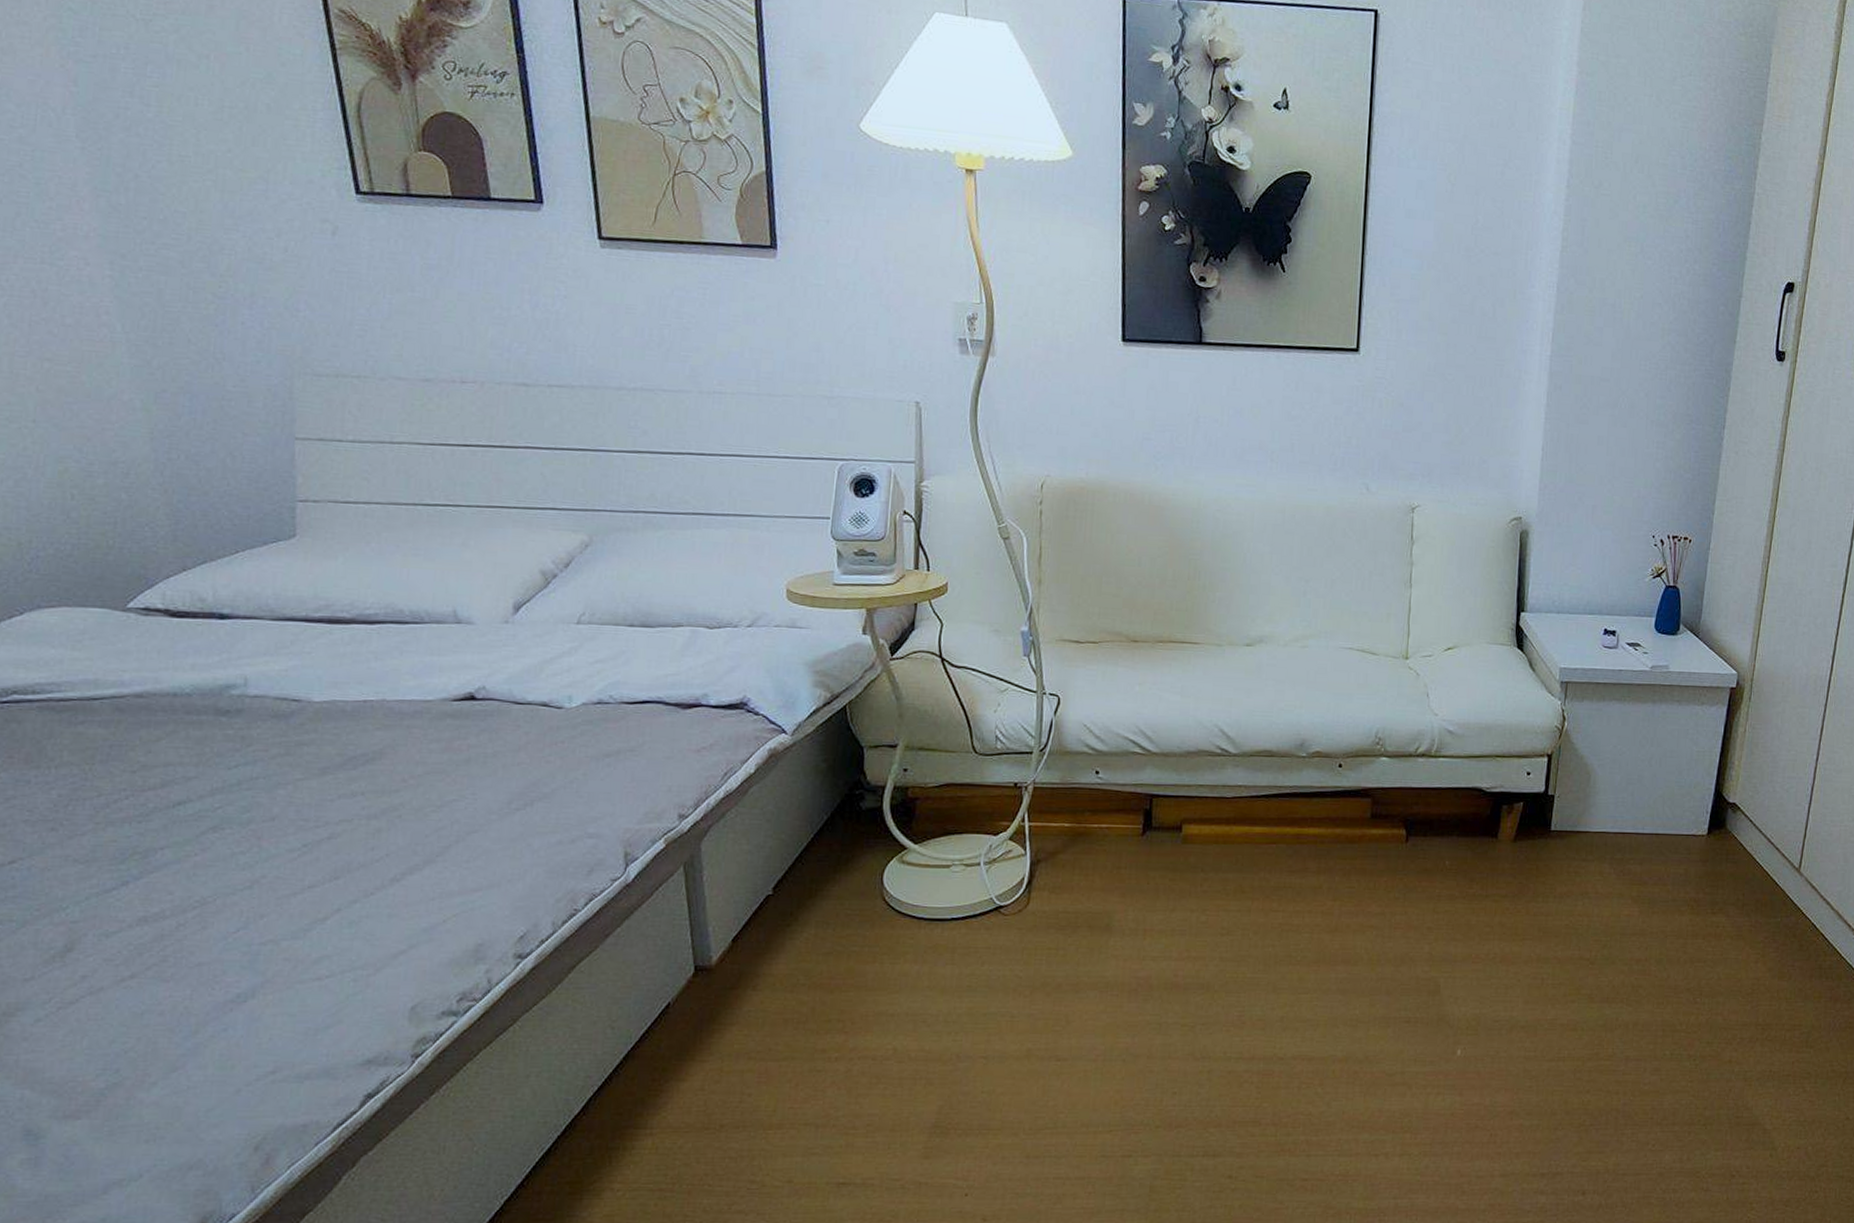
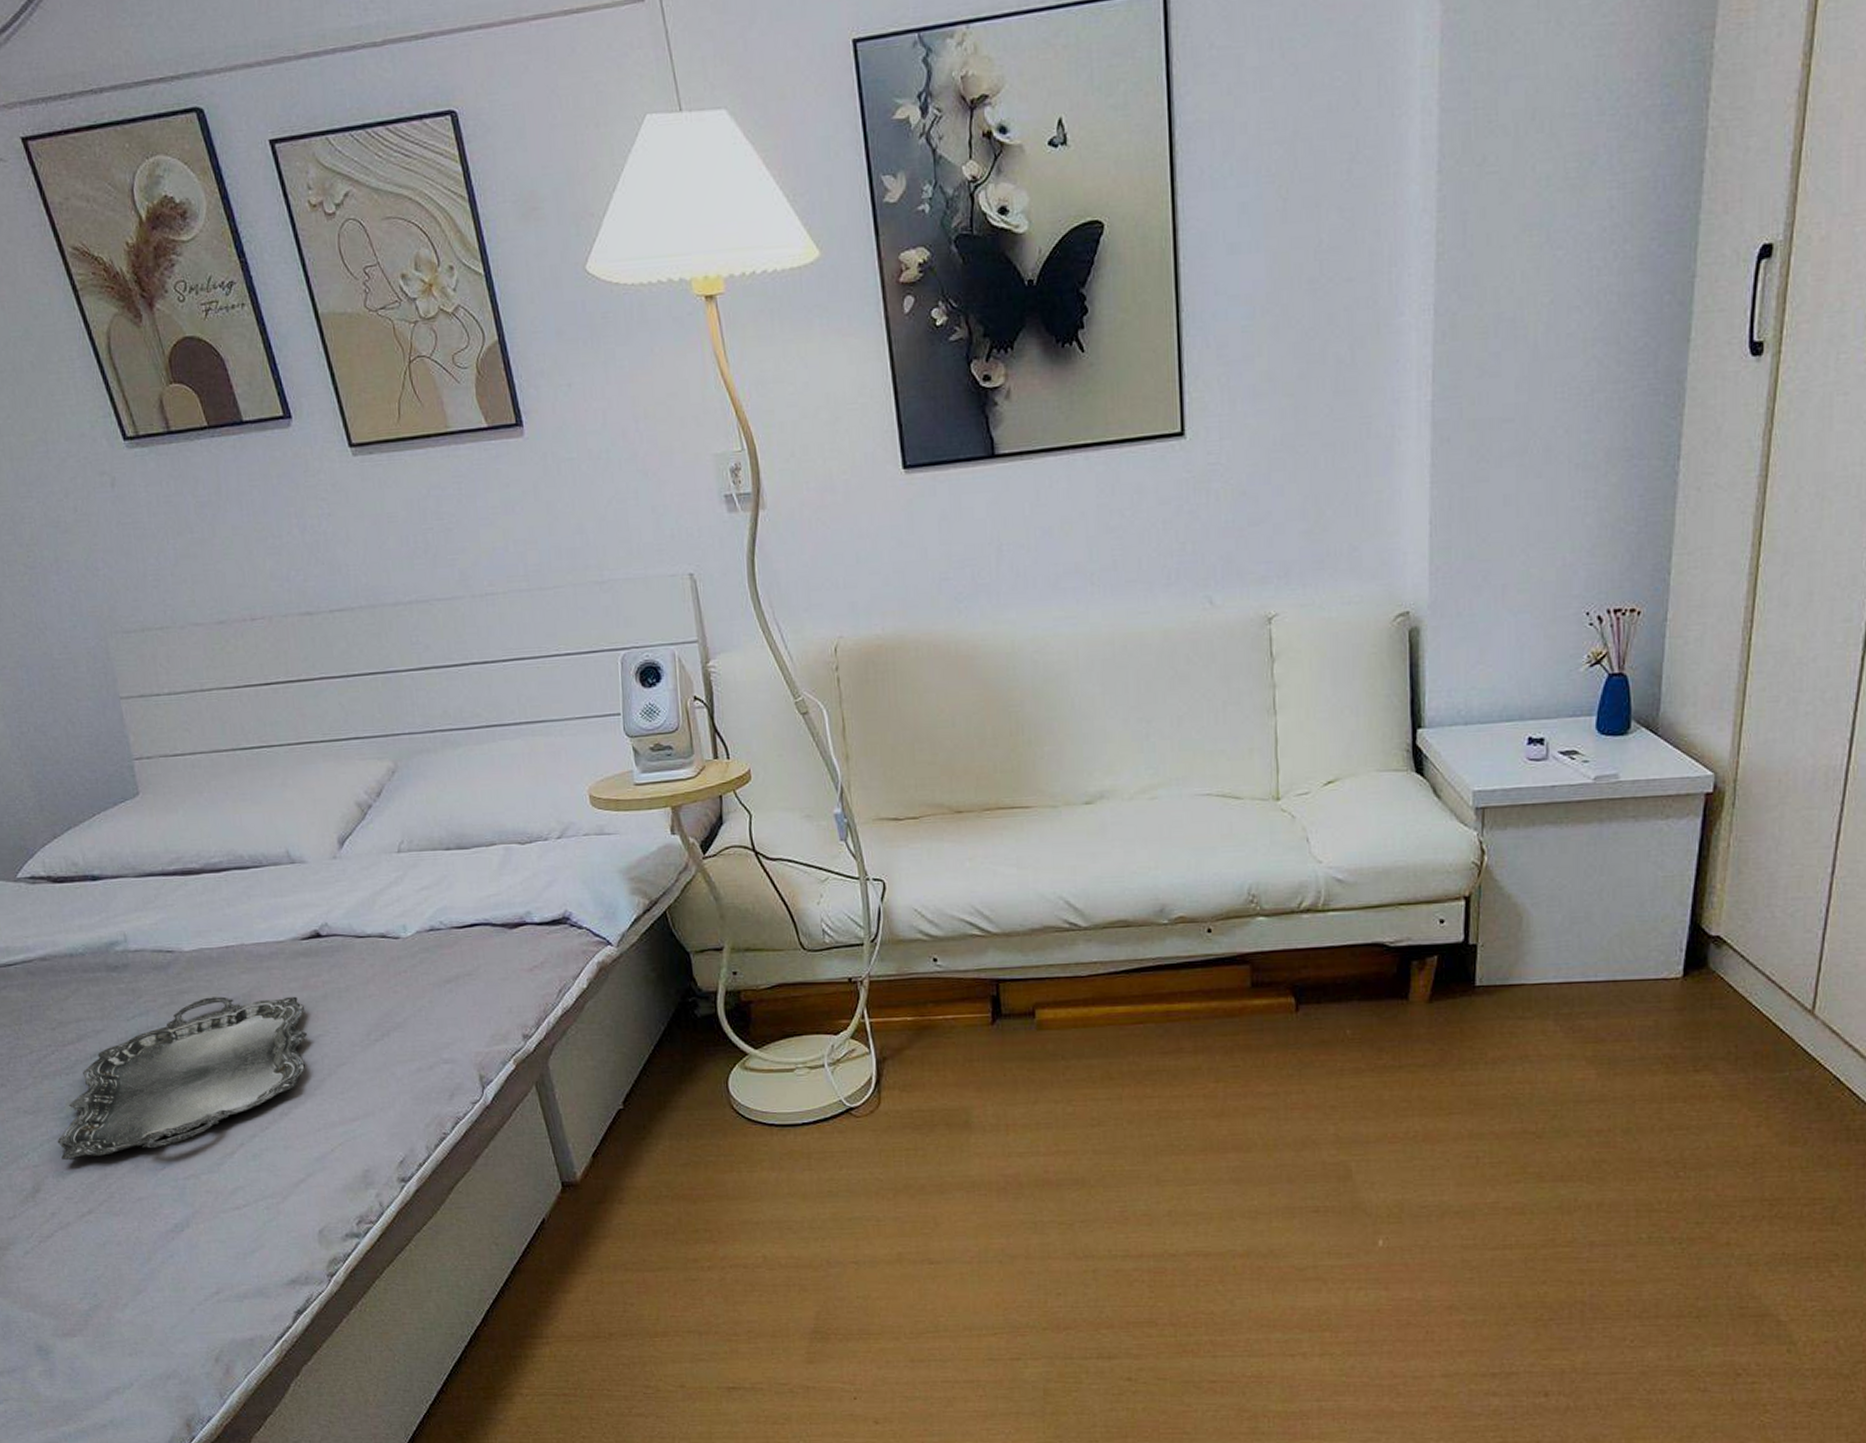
serving tray: none [108,751,442,917] -> present [57,996,307,1160]

